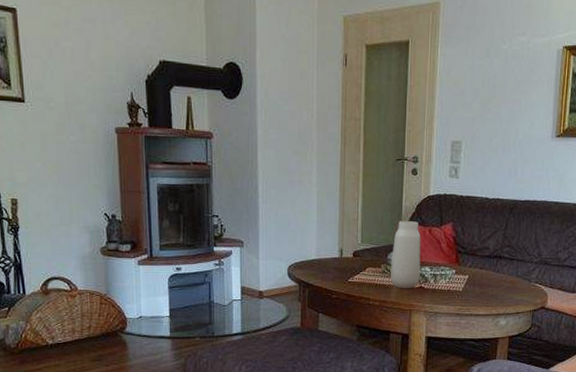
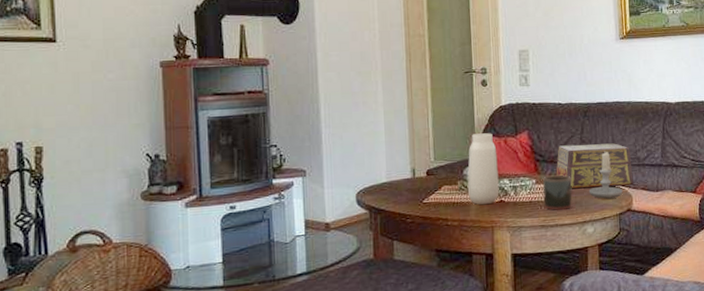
mug: none [461,267,490,301] -> present [542,175,572,210]
decorative box: none [476,239,552,285] -> present [556,143,634,189]
candle: none [505,249,539,296] -> present [588,151,623,200]

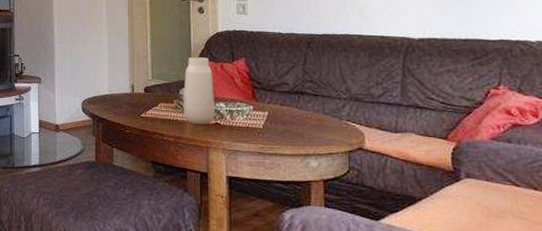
mug: present [542,175,572,210] -> none [260,103,294,140]
decorative box: present [556,143,634,189] -> none [275,75,366,123]
candle: present [588,151,623,200] -> none [312,84,353,135]

